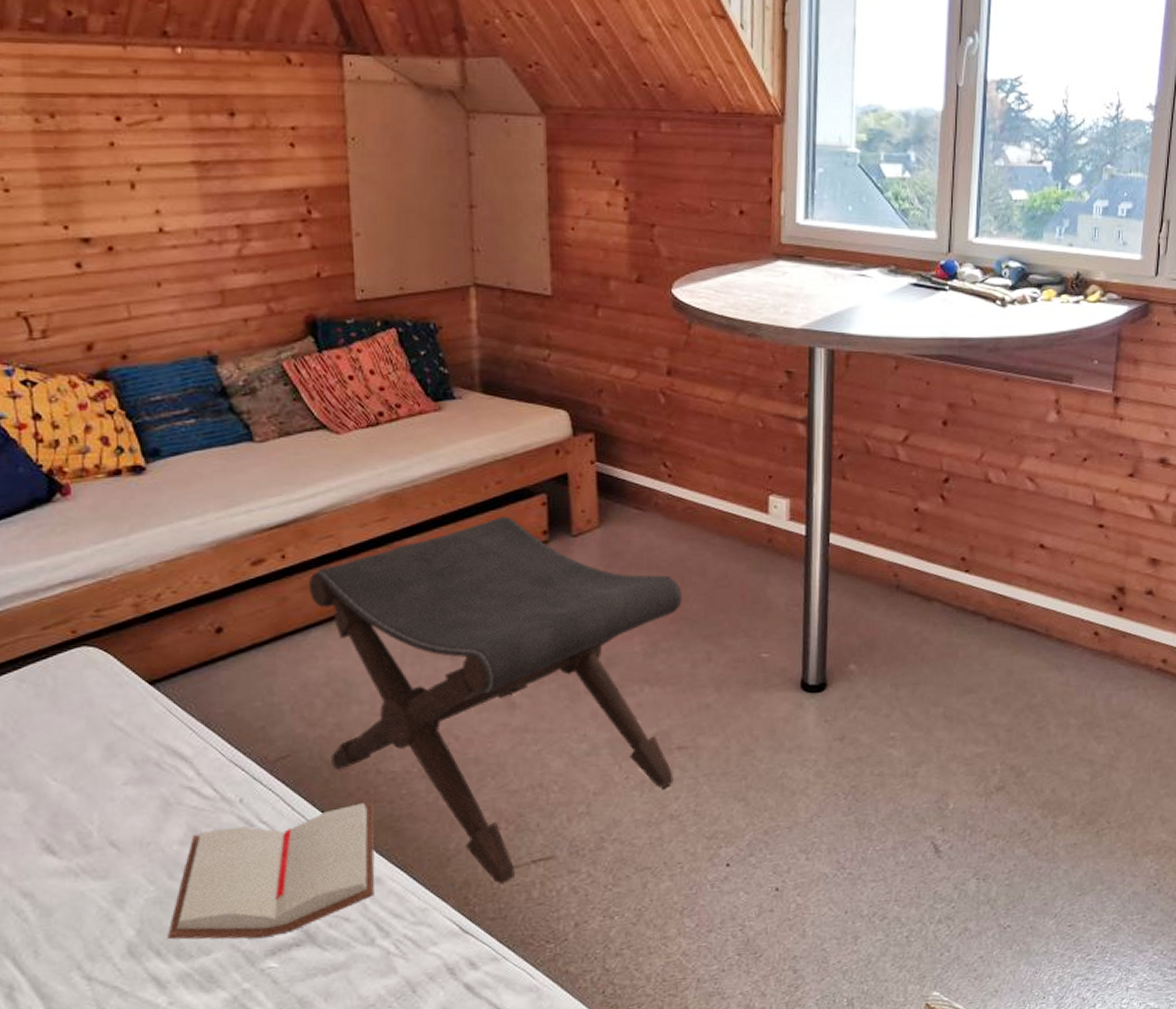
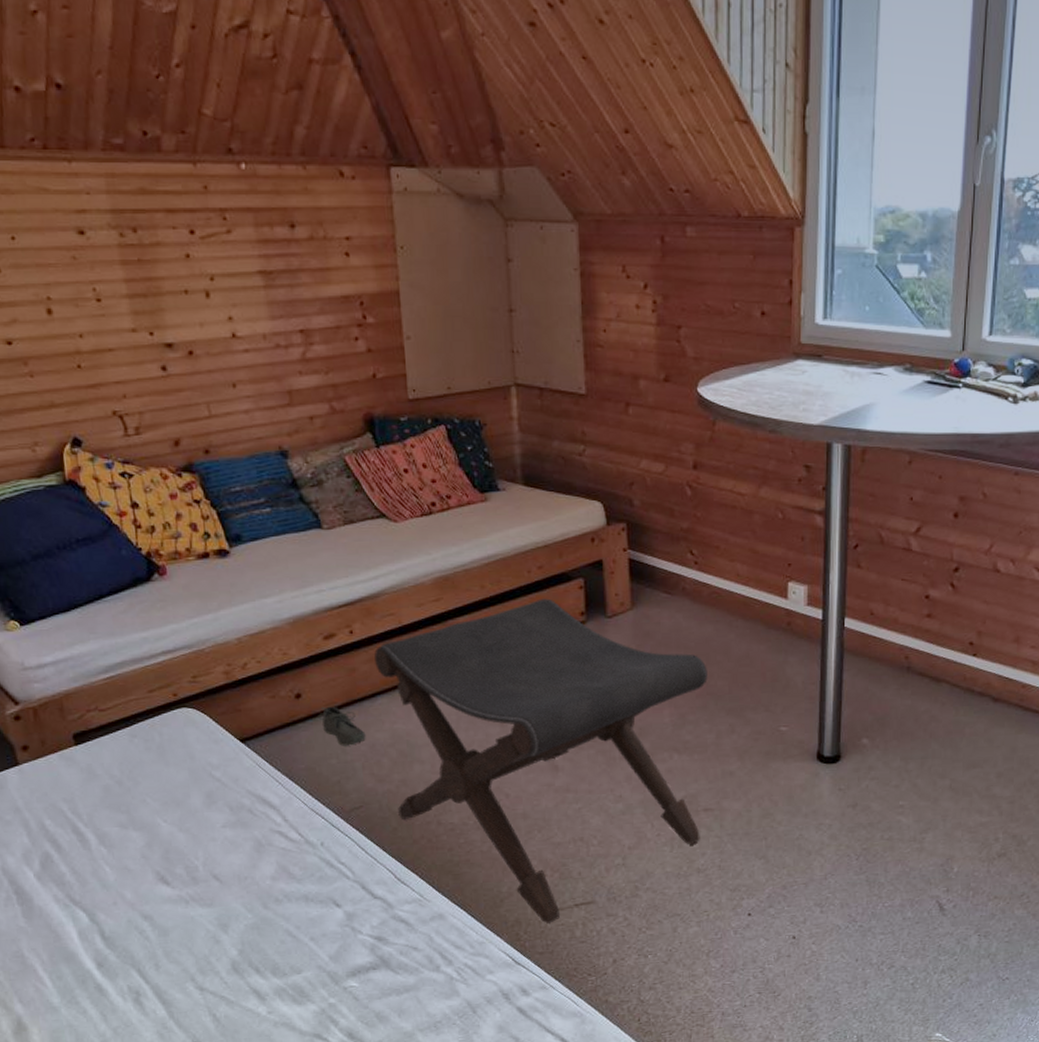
paperback book: present [166,802,375,940] -> none [264,849,439,962]
shoe: none [241,641,297,687] -> present [318,706,366,746]

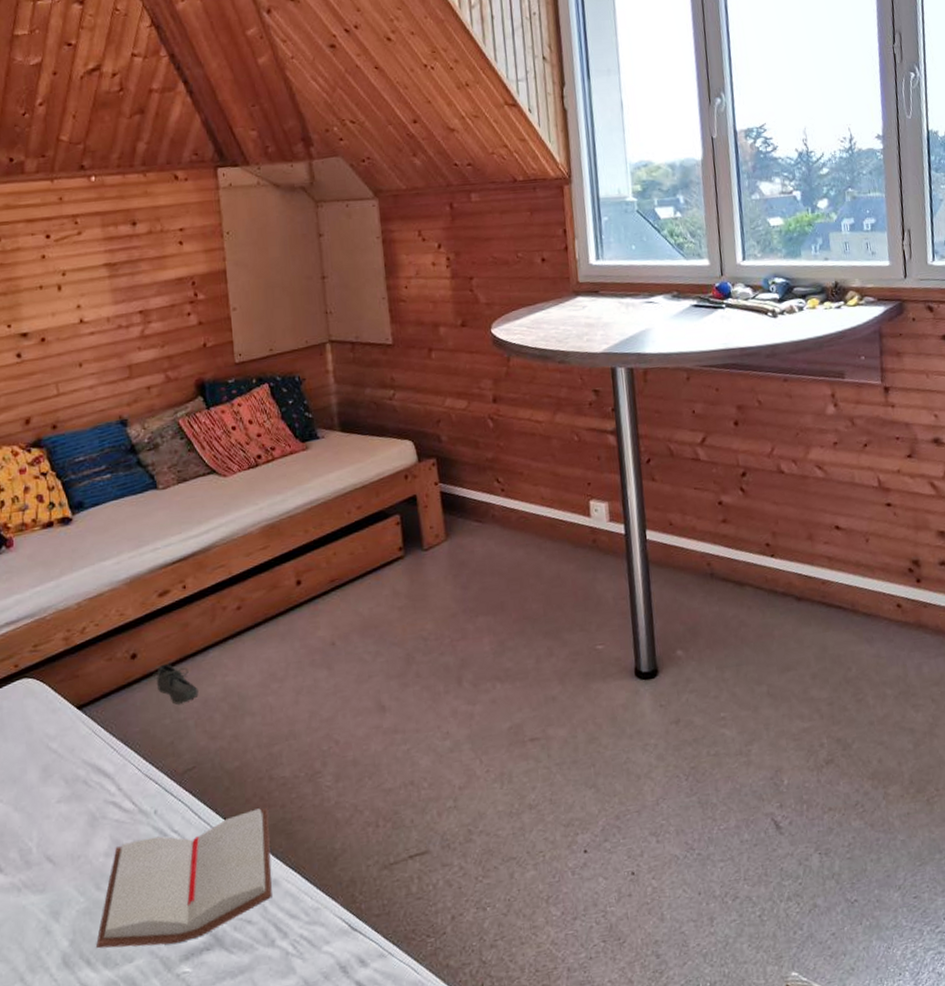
paperback book: none [264,849,439,962] -> present [95,807,272,949]
footstool: present [374,598,708,924] -> none [206,537,529,881]

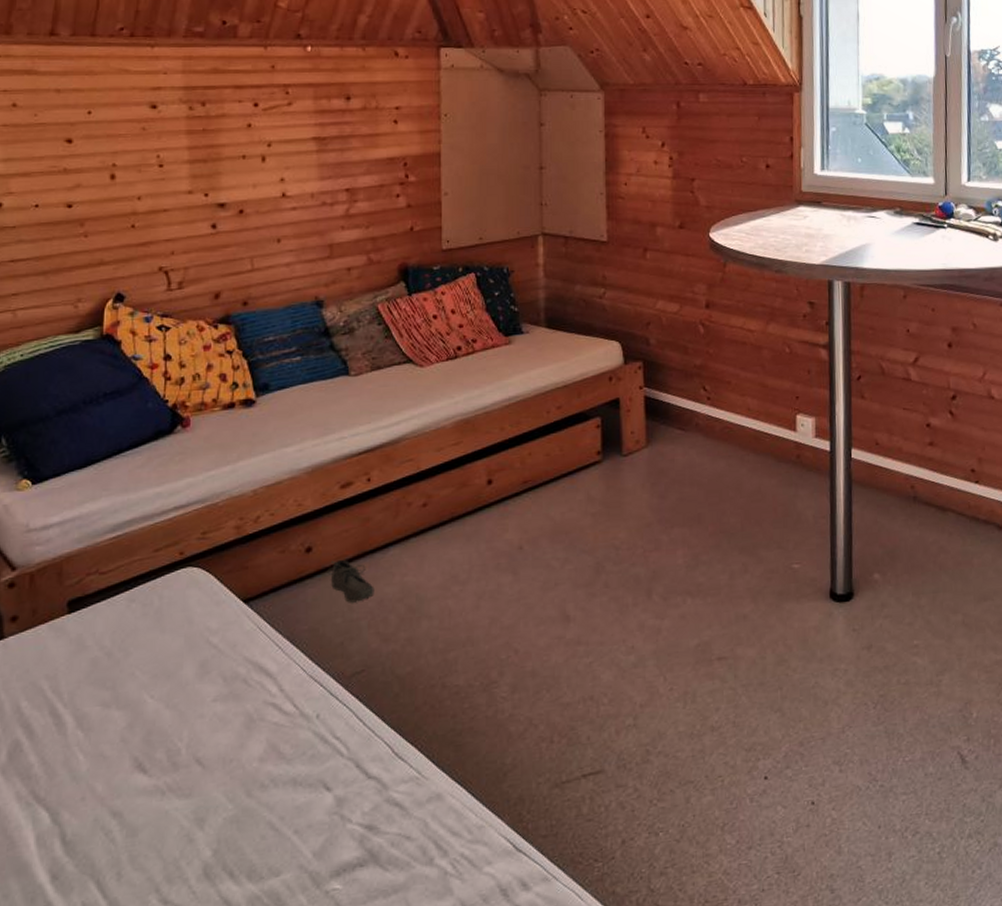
paperback book: present [95,807,272,949] -> none [240,717,438,860]

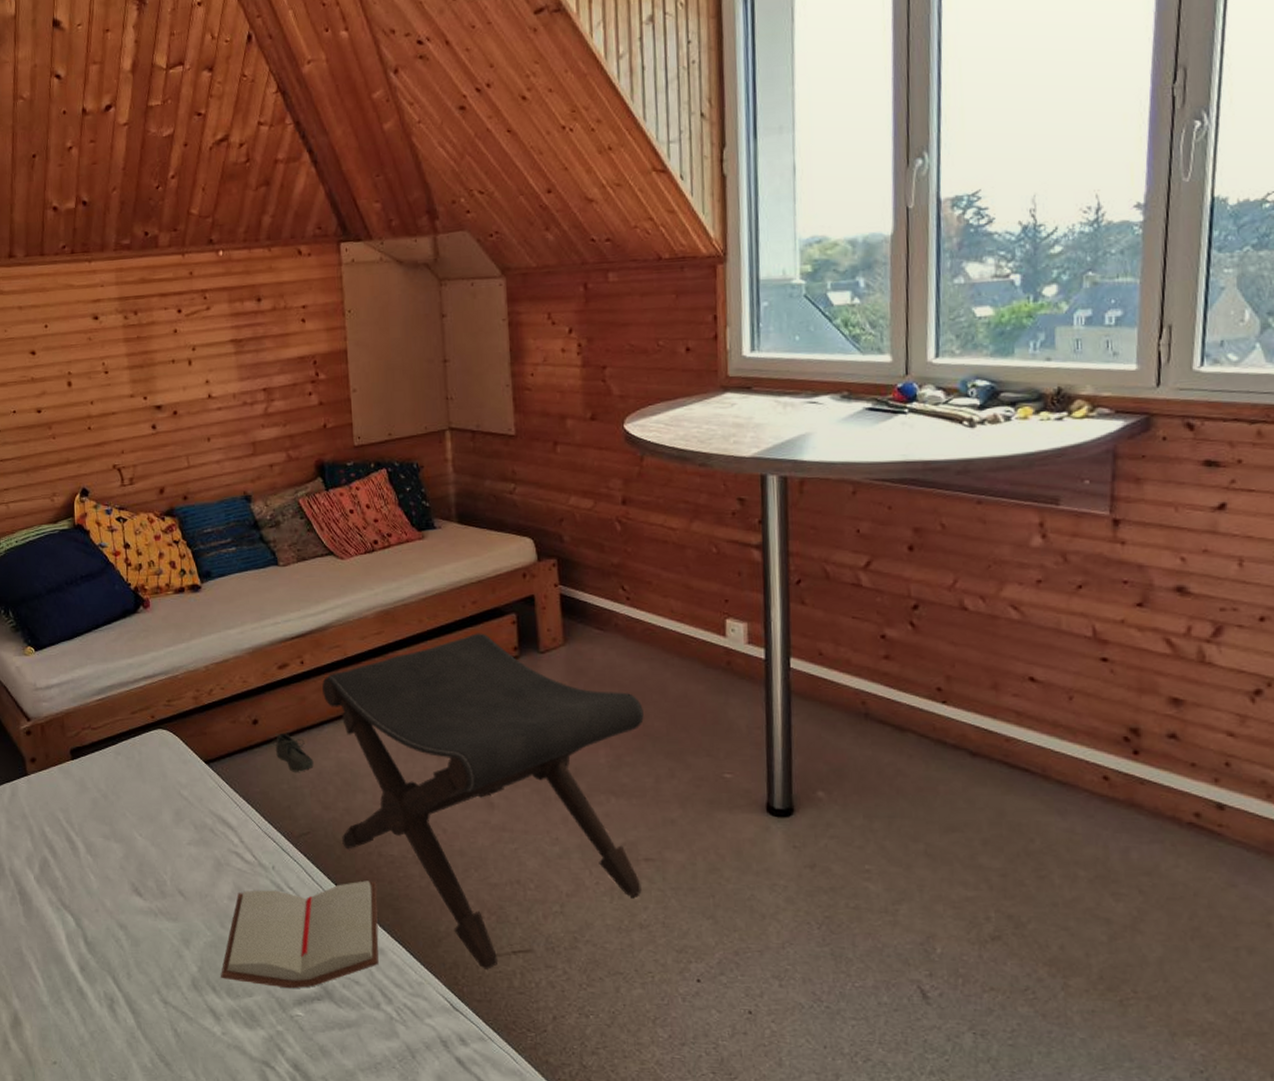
paperback book: none [240,717,438,860] -> present [220,881,379,989]
footstool: none [390,438,720,800] -> present [322,633,644,970]

